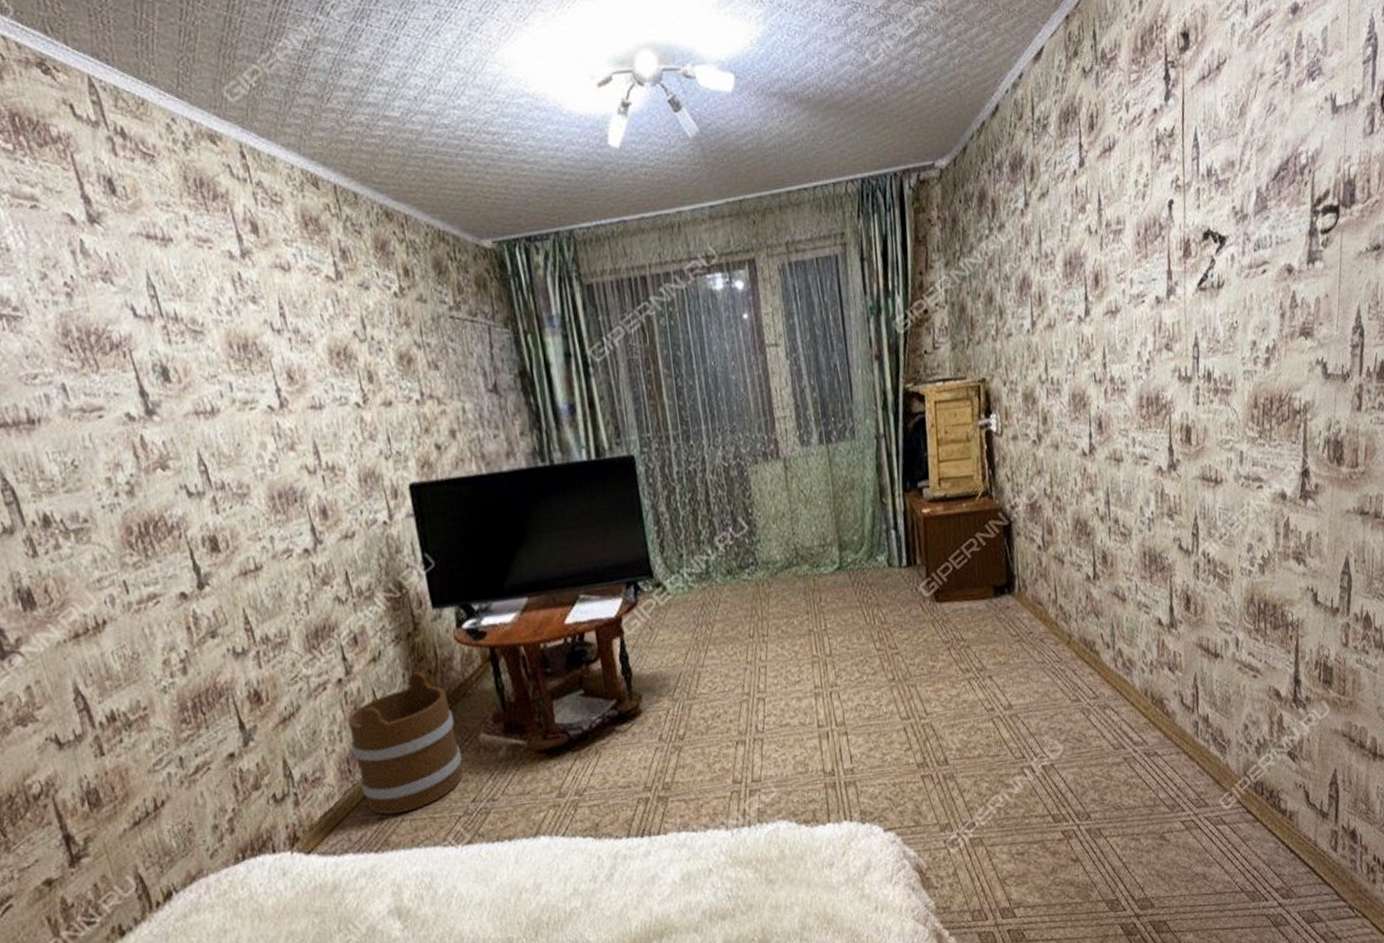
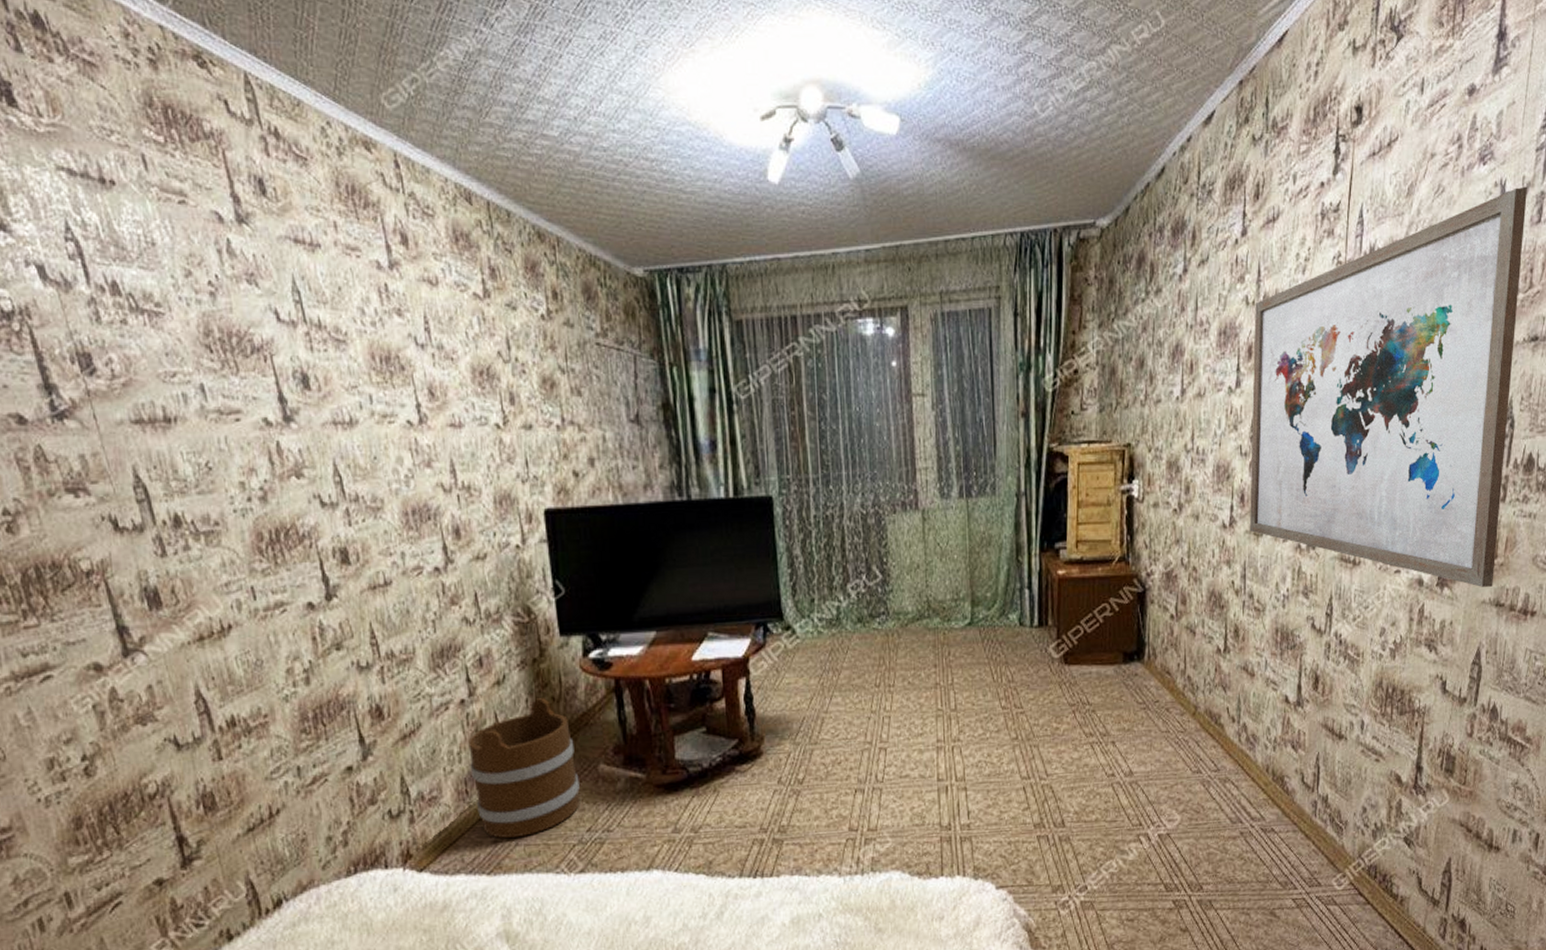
wall art: none [1098,100,1358,497] -> present [1249,187,1528,587]

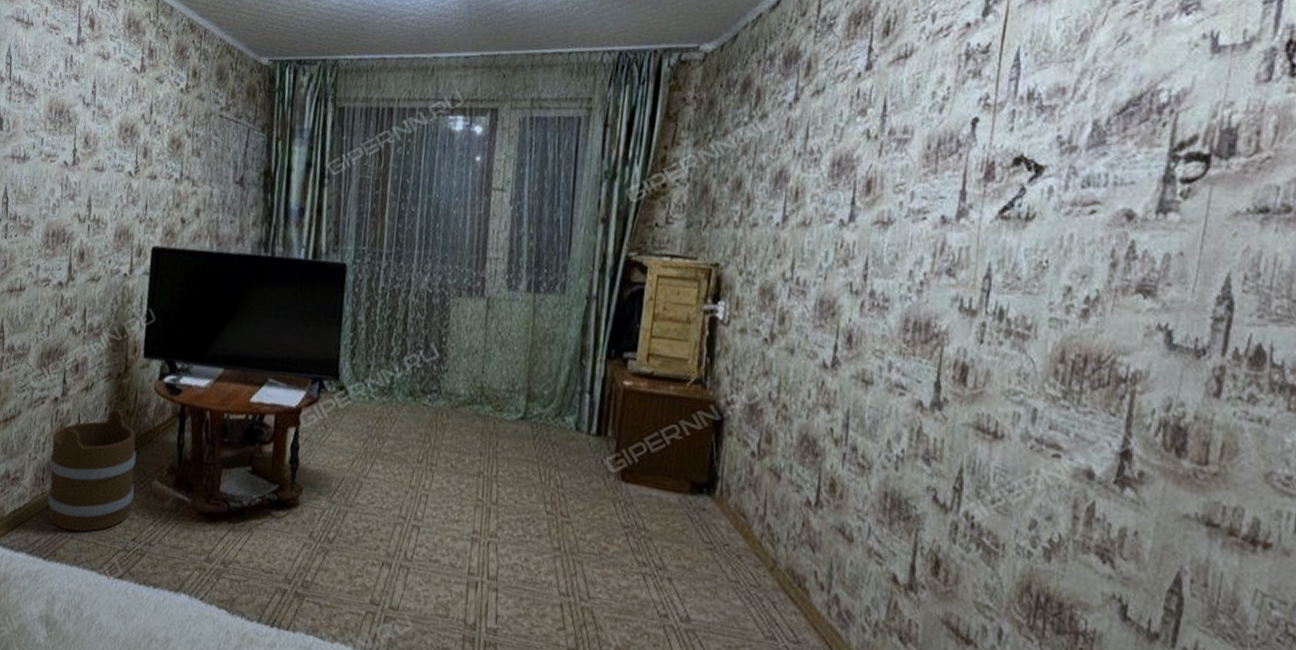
wall art: present [1249,187,1528,587] -> none [856,41,1252,499]

